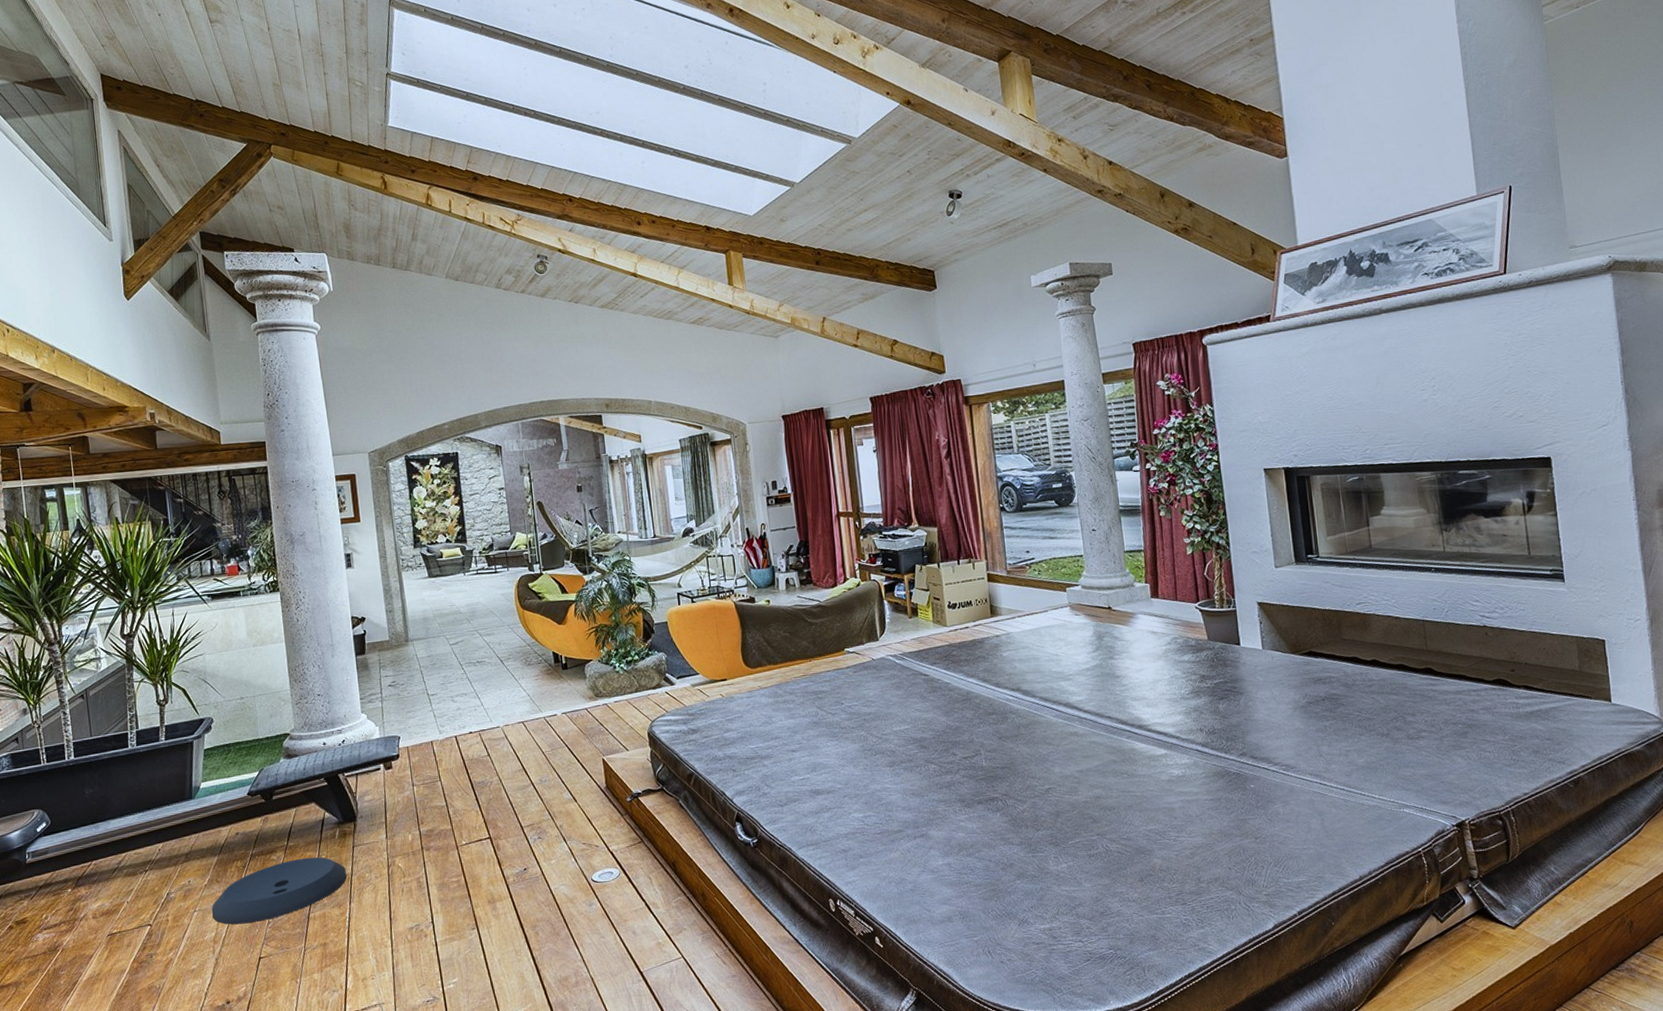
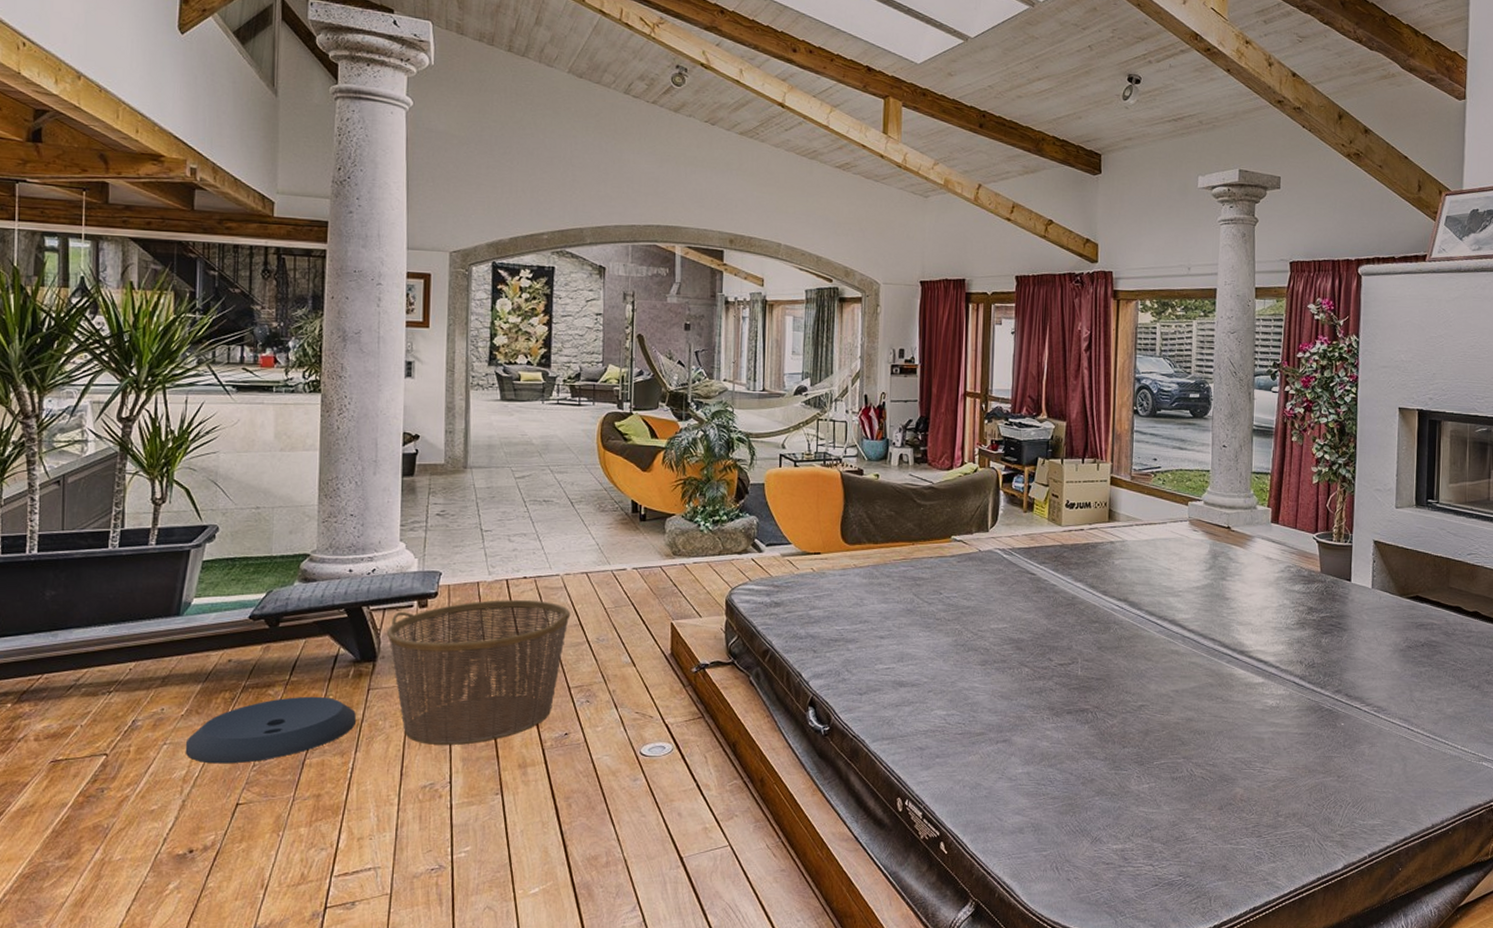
basket: none [361,751,514,890] -> present [386,600,571,745]

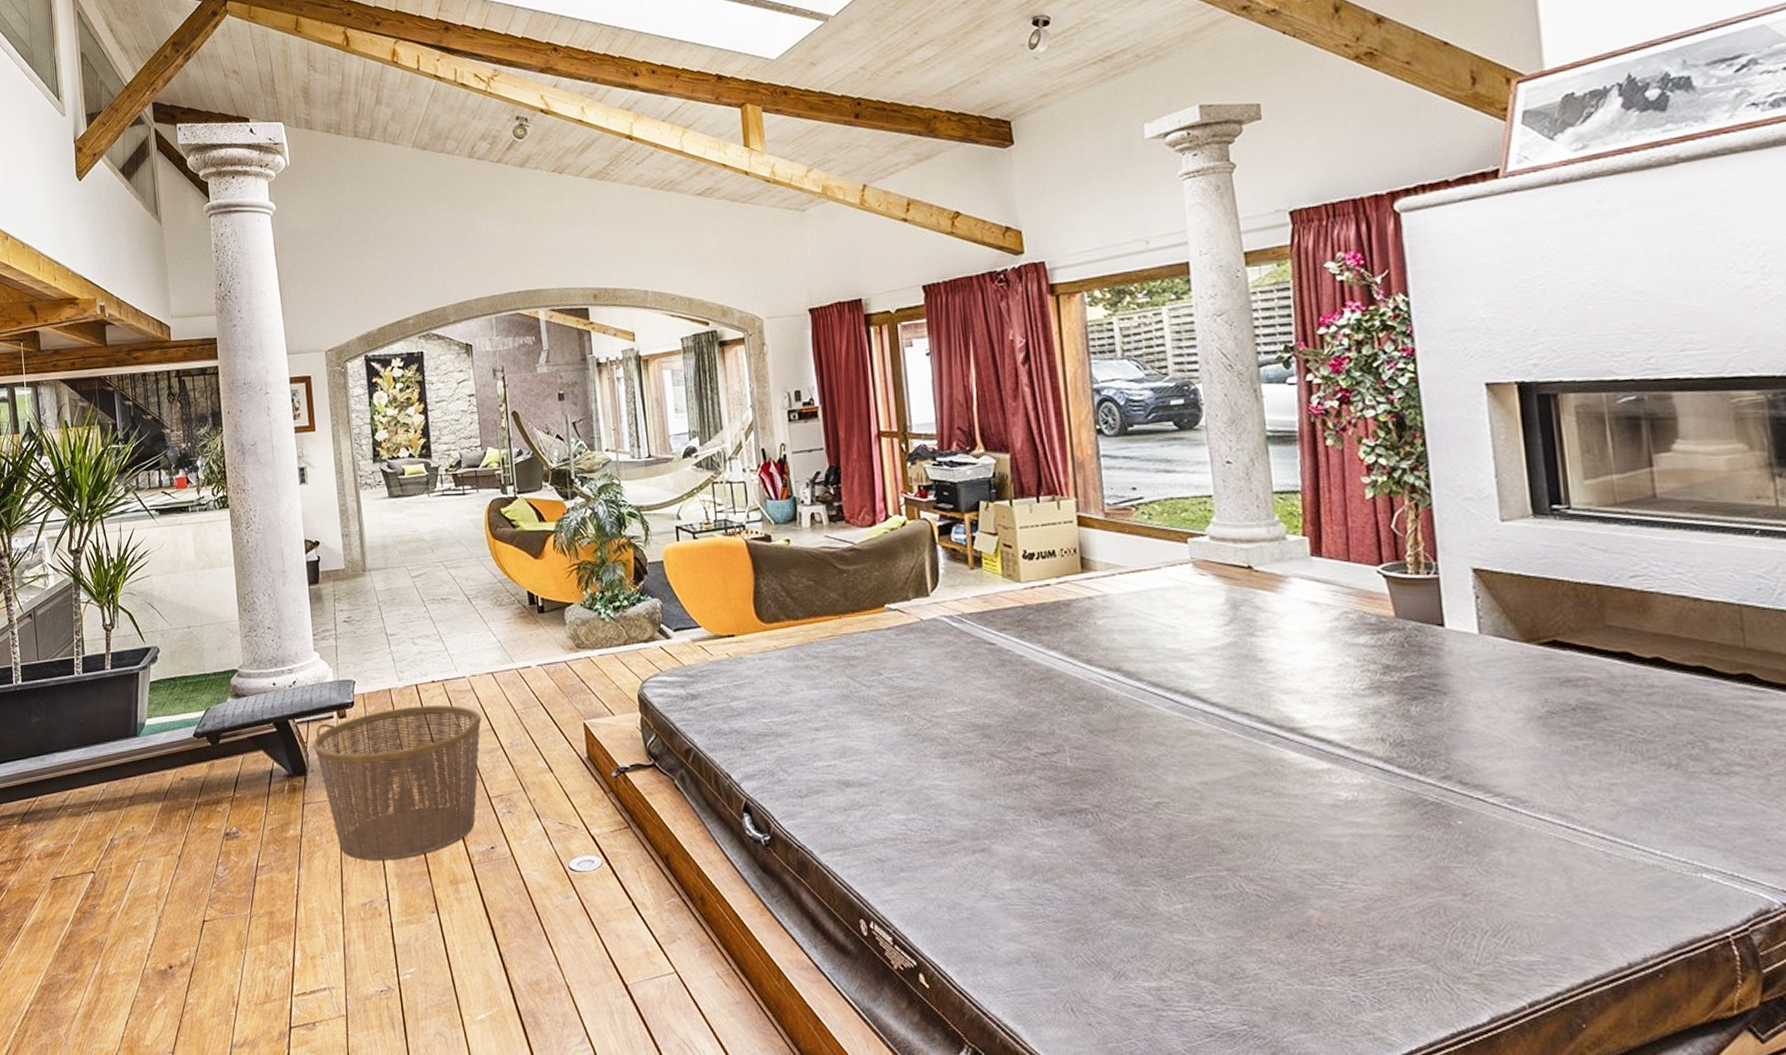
robot vacuum: present [185,696,356,764] -> none [154,812,296,881]

